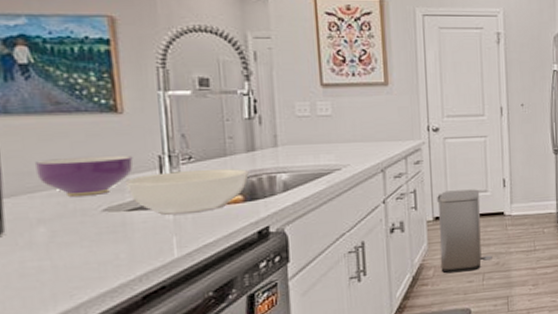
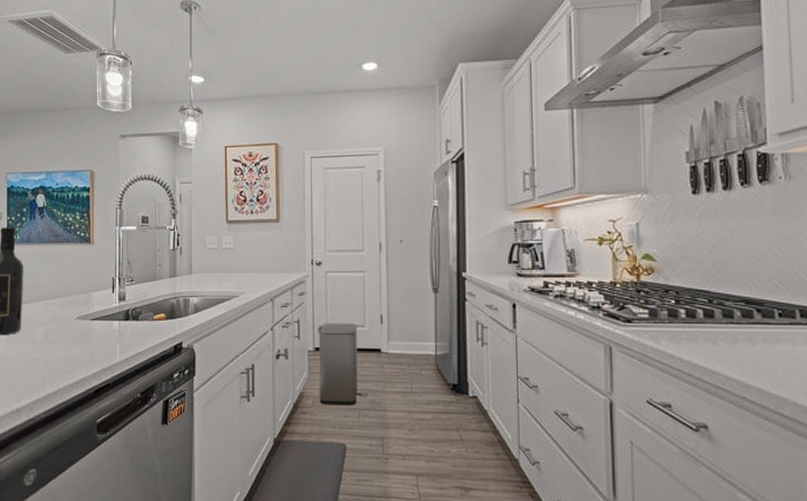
bowl: present [34,155,134,198] -> none [40,276,97,307]
bowl: present [124,168,249,216] -> none [90,291,171,327]

